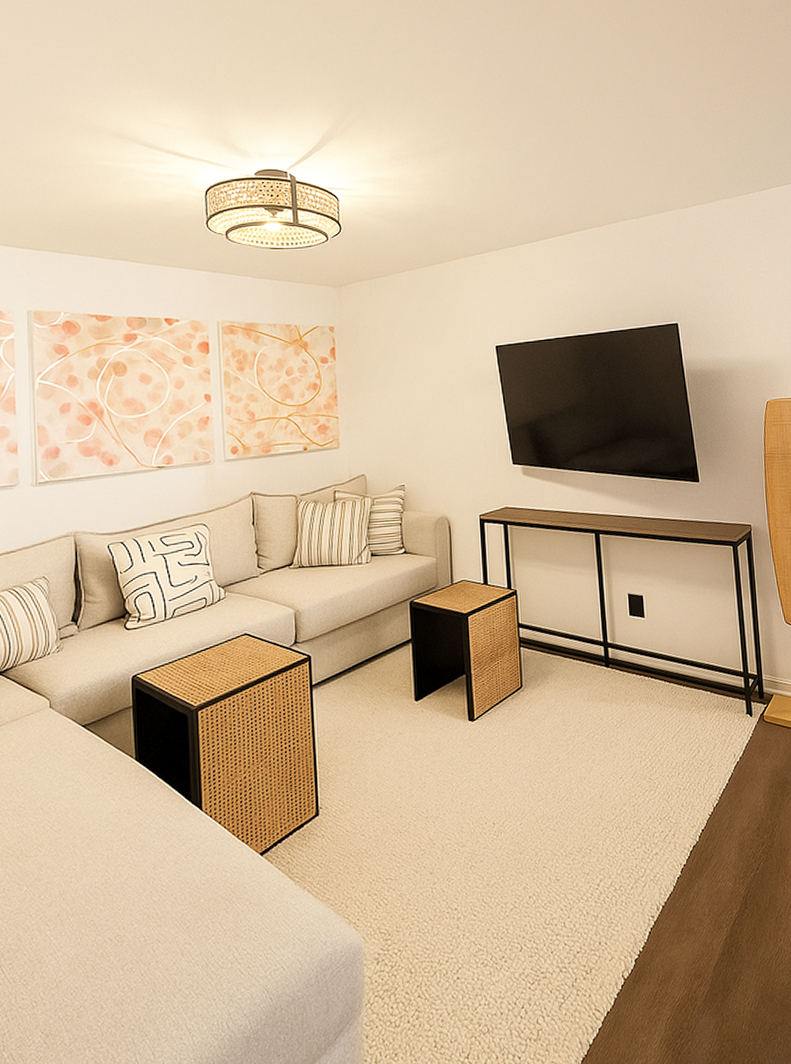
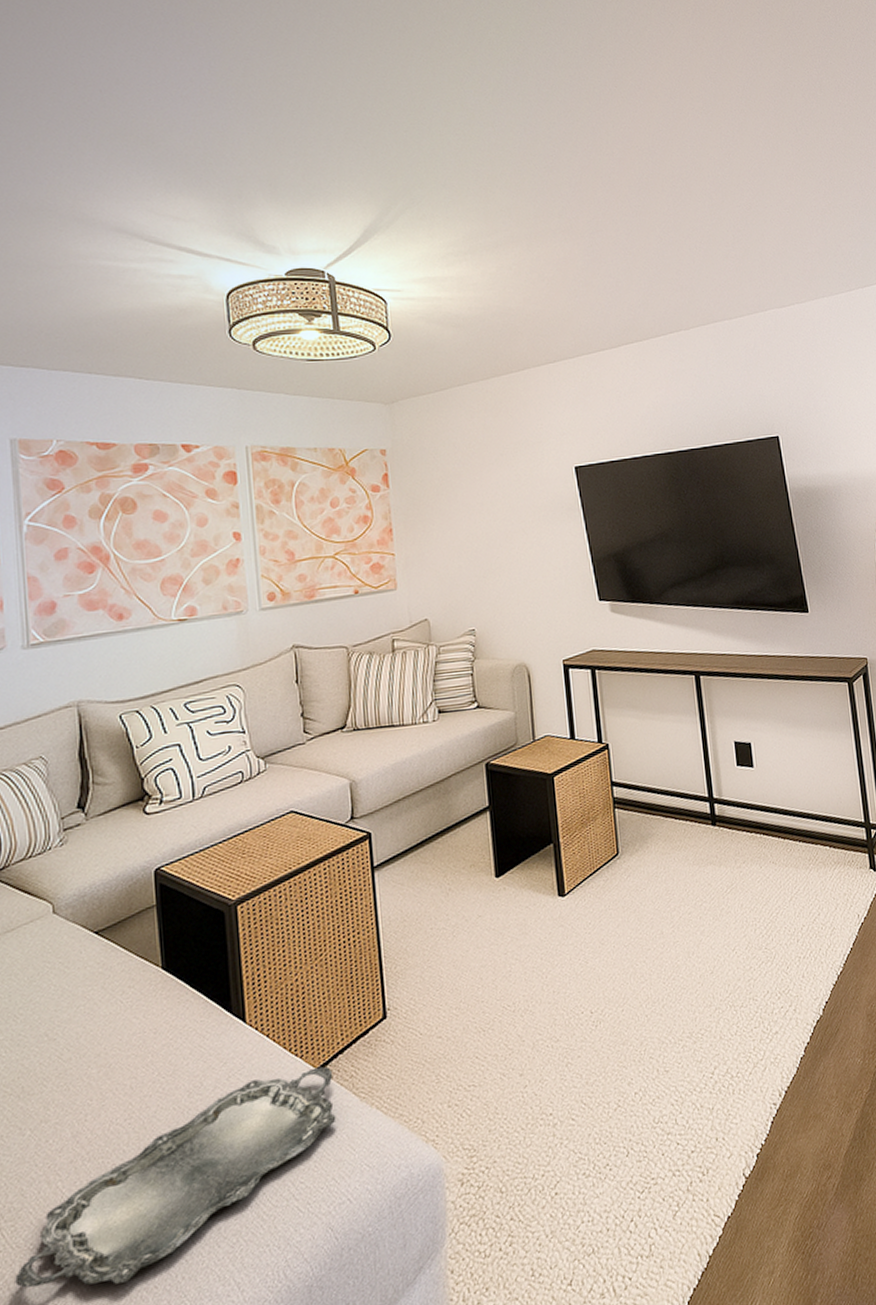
serving tray: none [11,852,274,1020] -> present [15,1066,337,1289]

